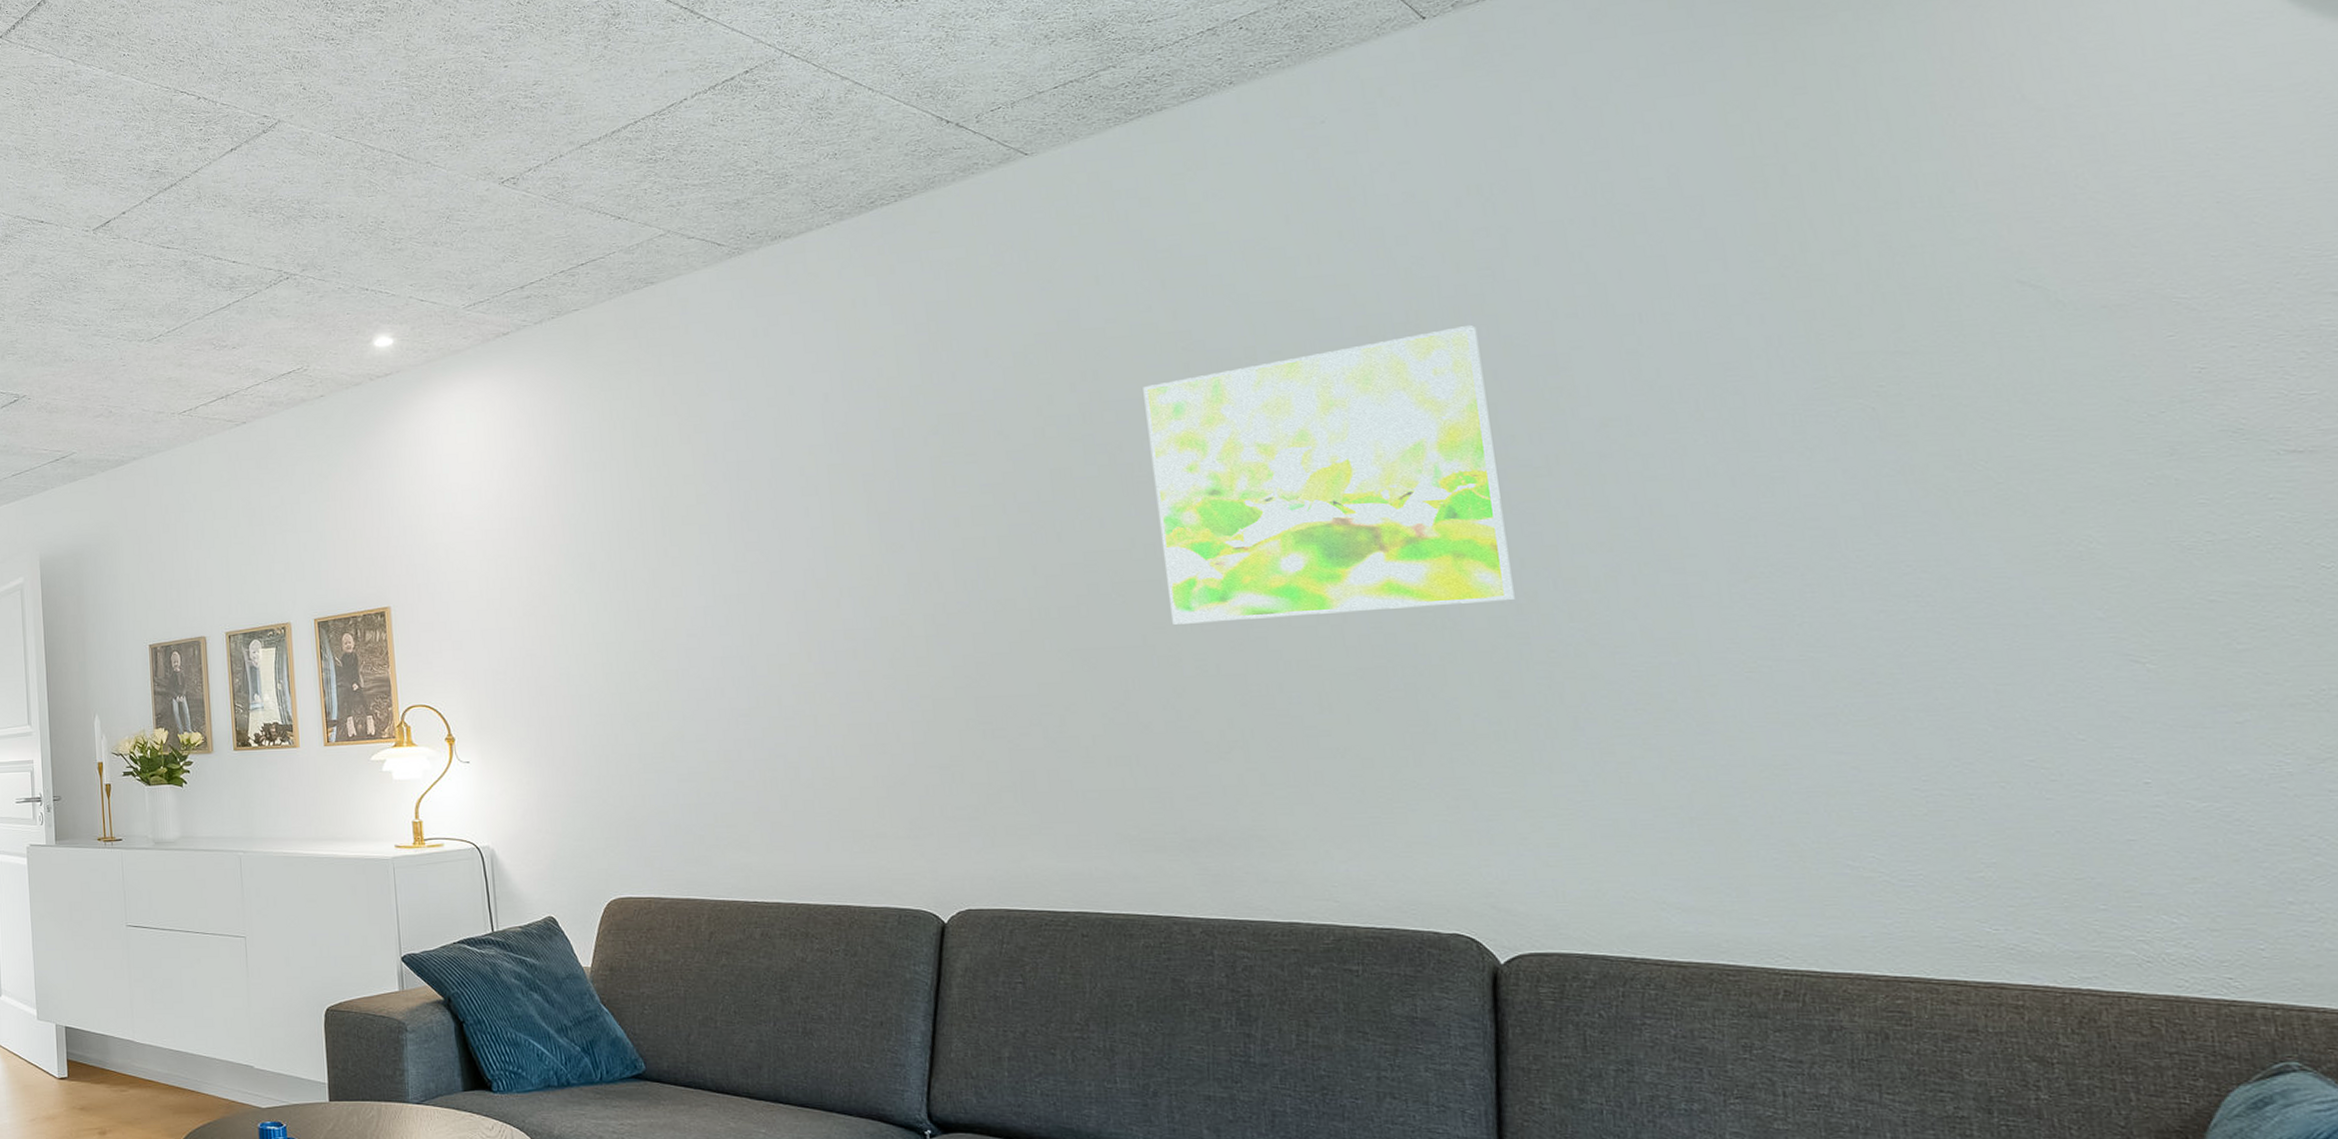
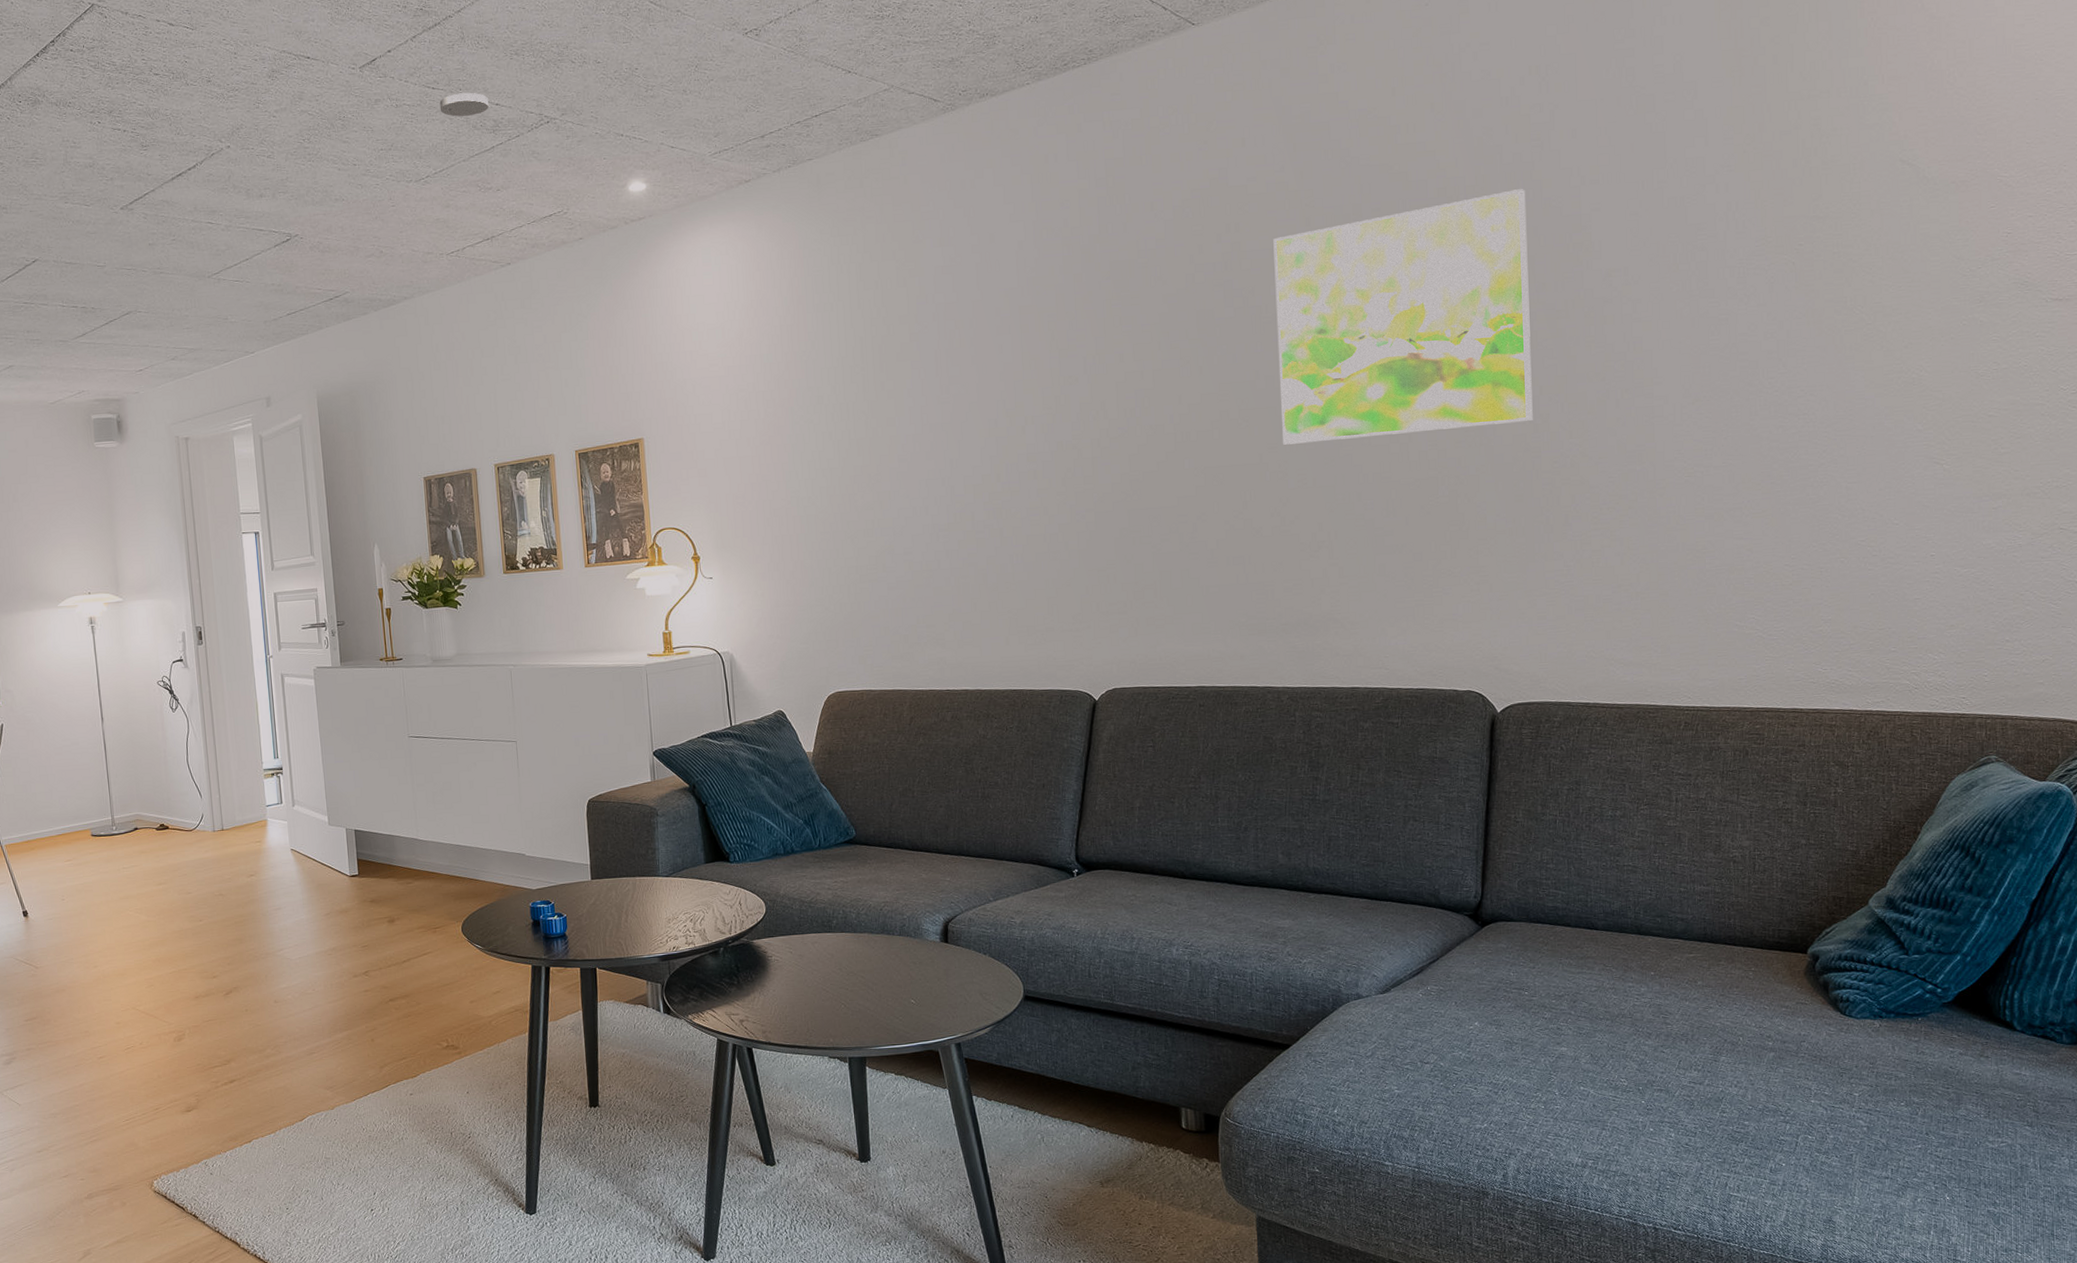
smoke detector: none [174,251,225,275] -> present [439,92,489,117]

